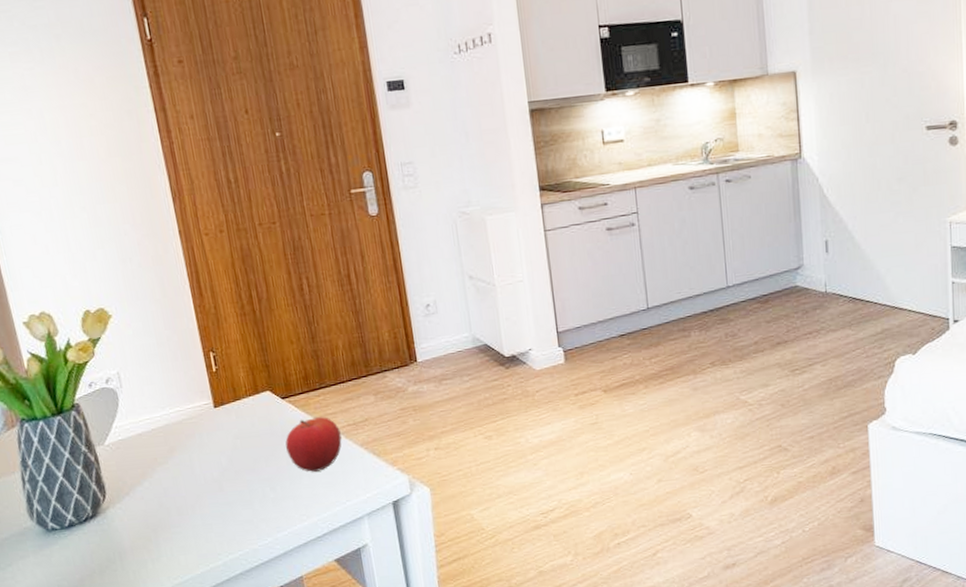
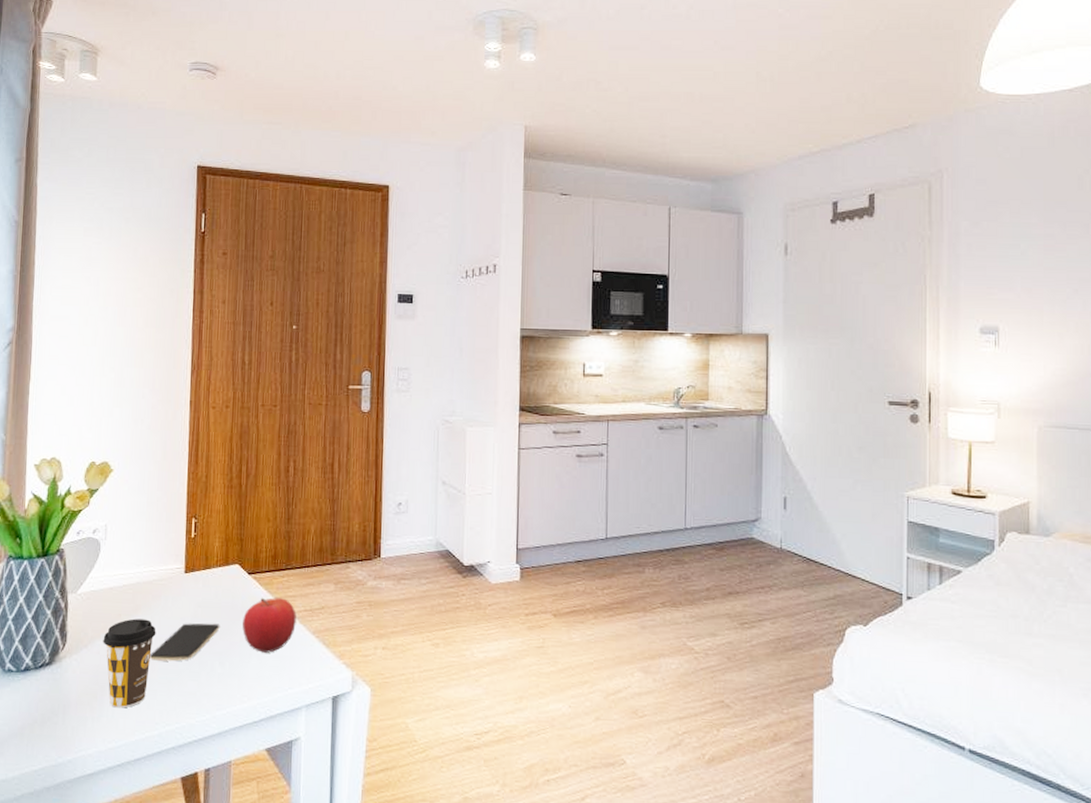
coffee cup: none [143,458,202,547] -> present [103,618,156,708]
smartphone: none [196,451,264,497] -> present [149,623,220,662]

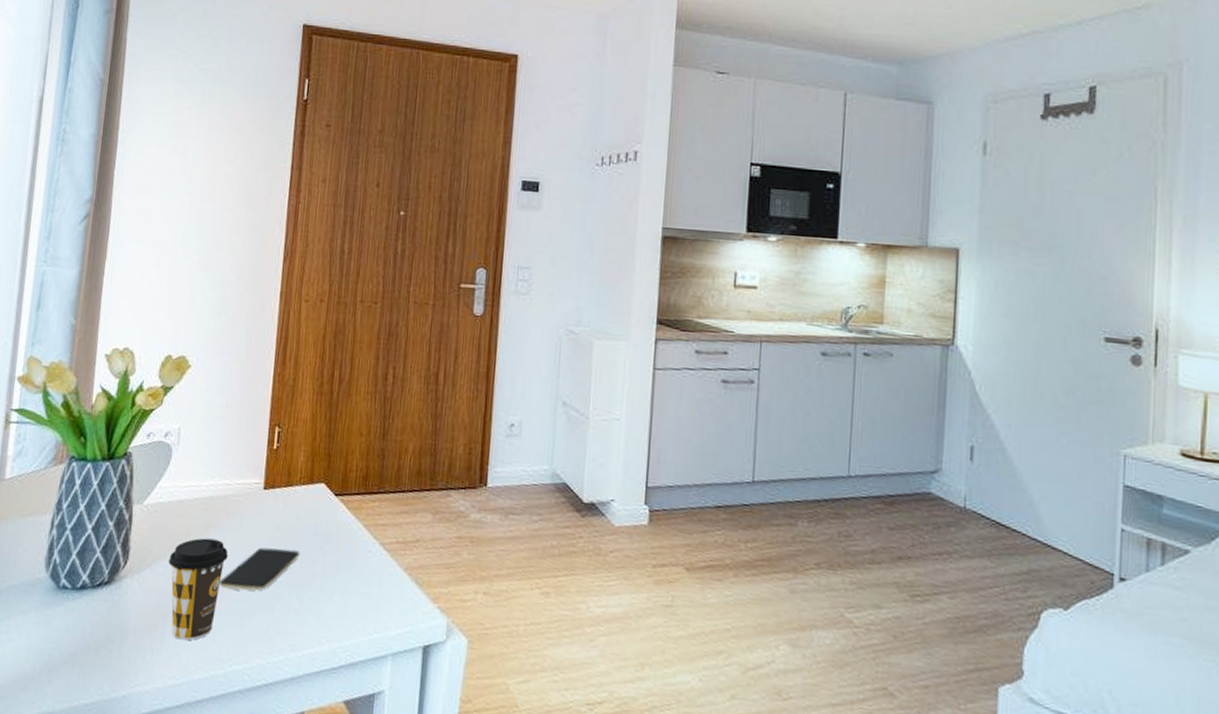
fruit: present [242,597,296,653] -> none [325,523,387,589]

